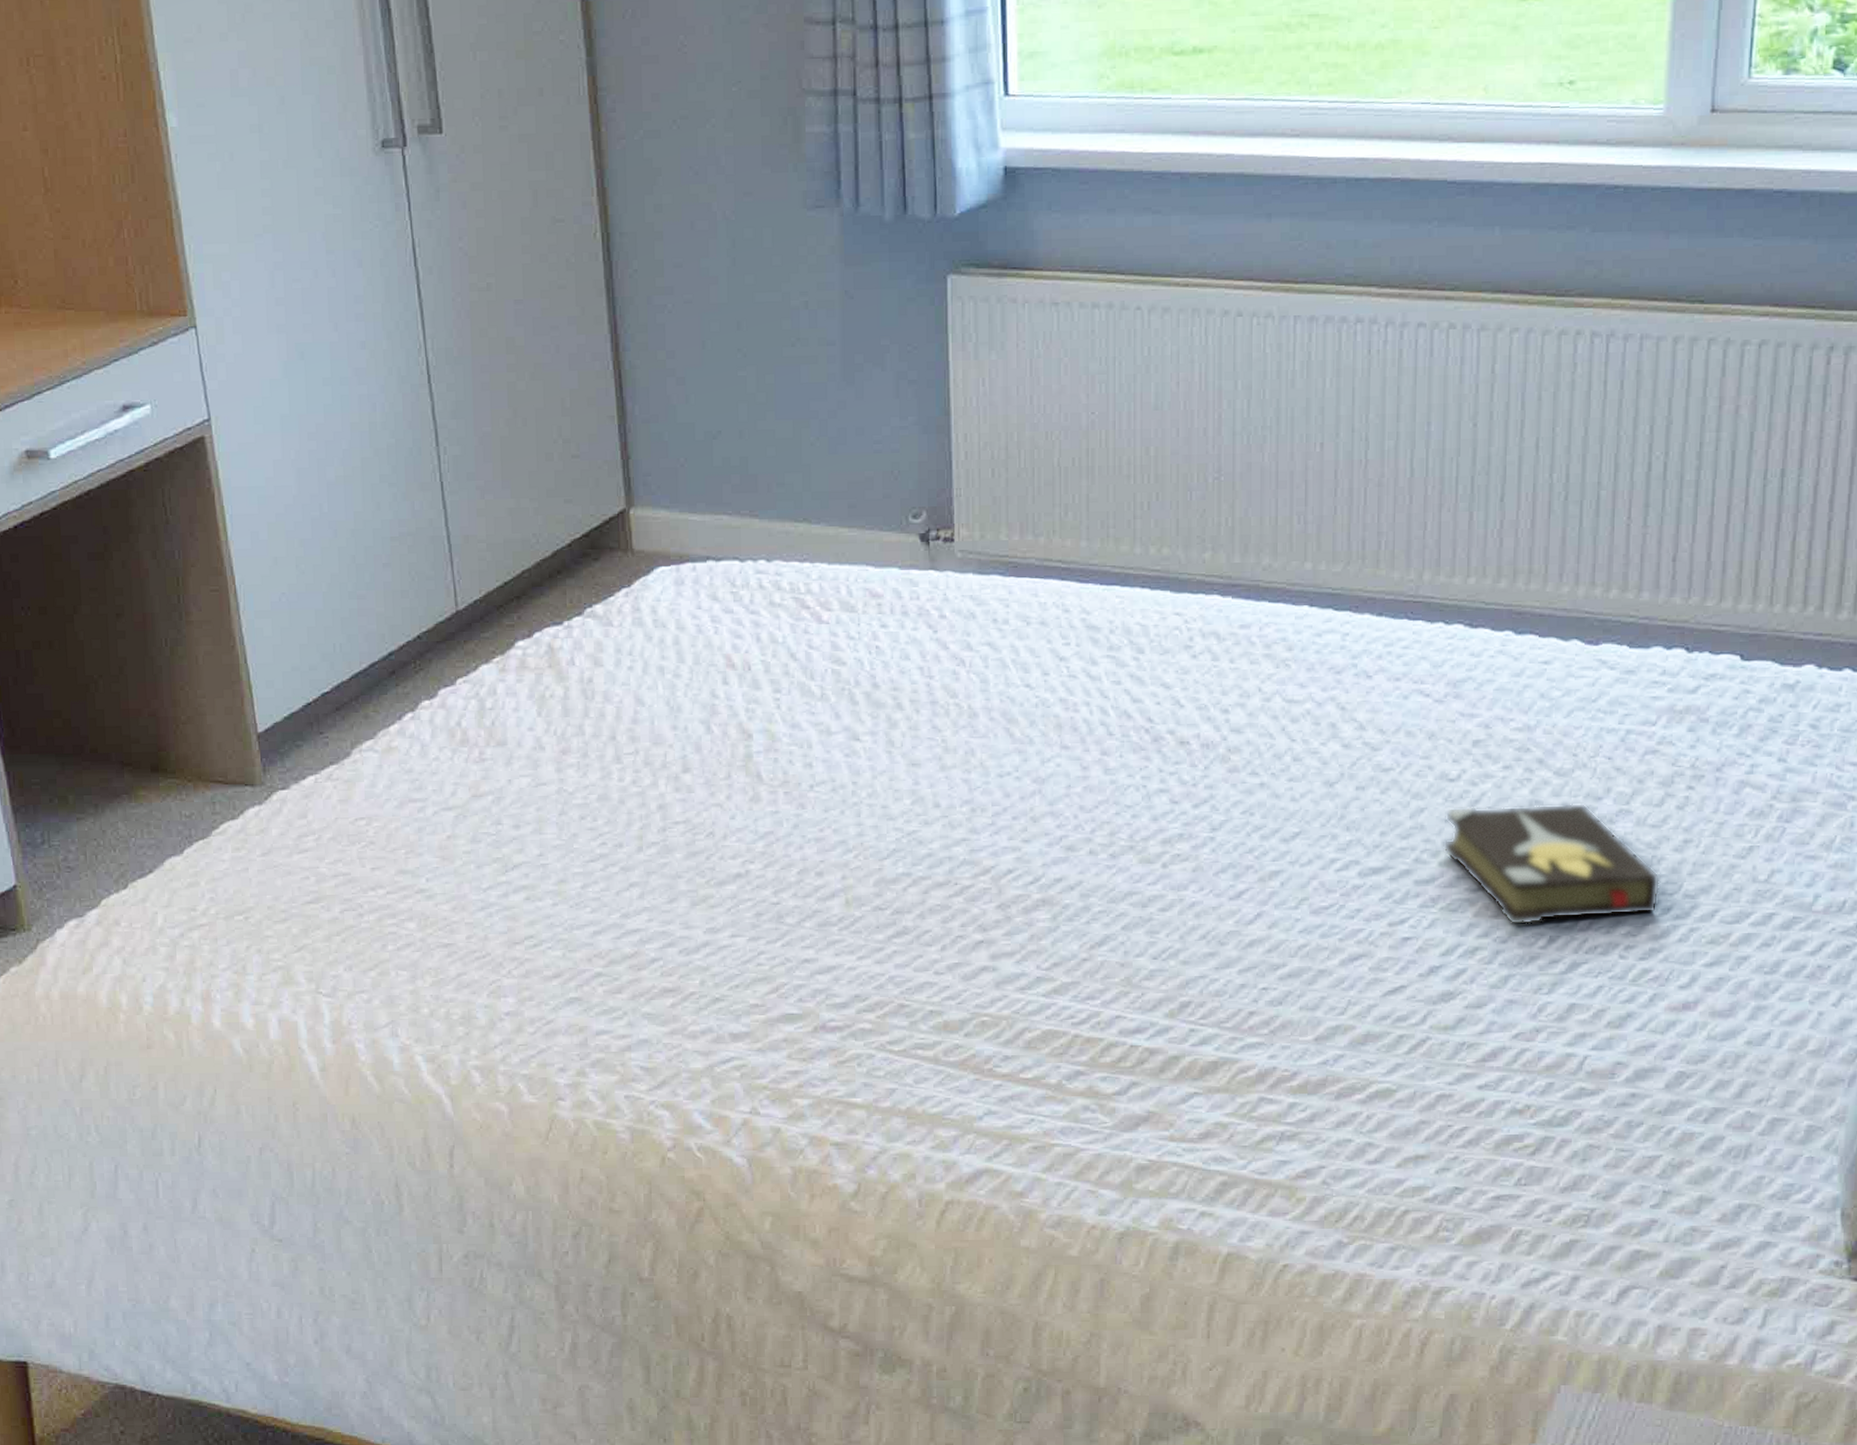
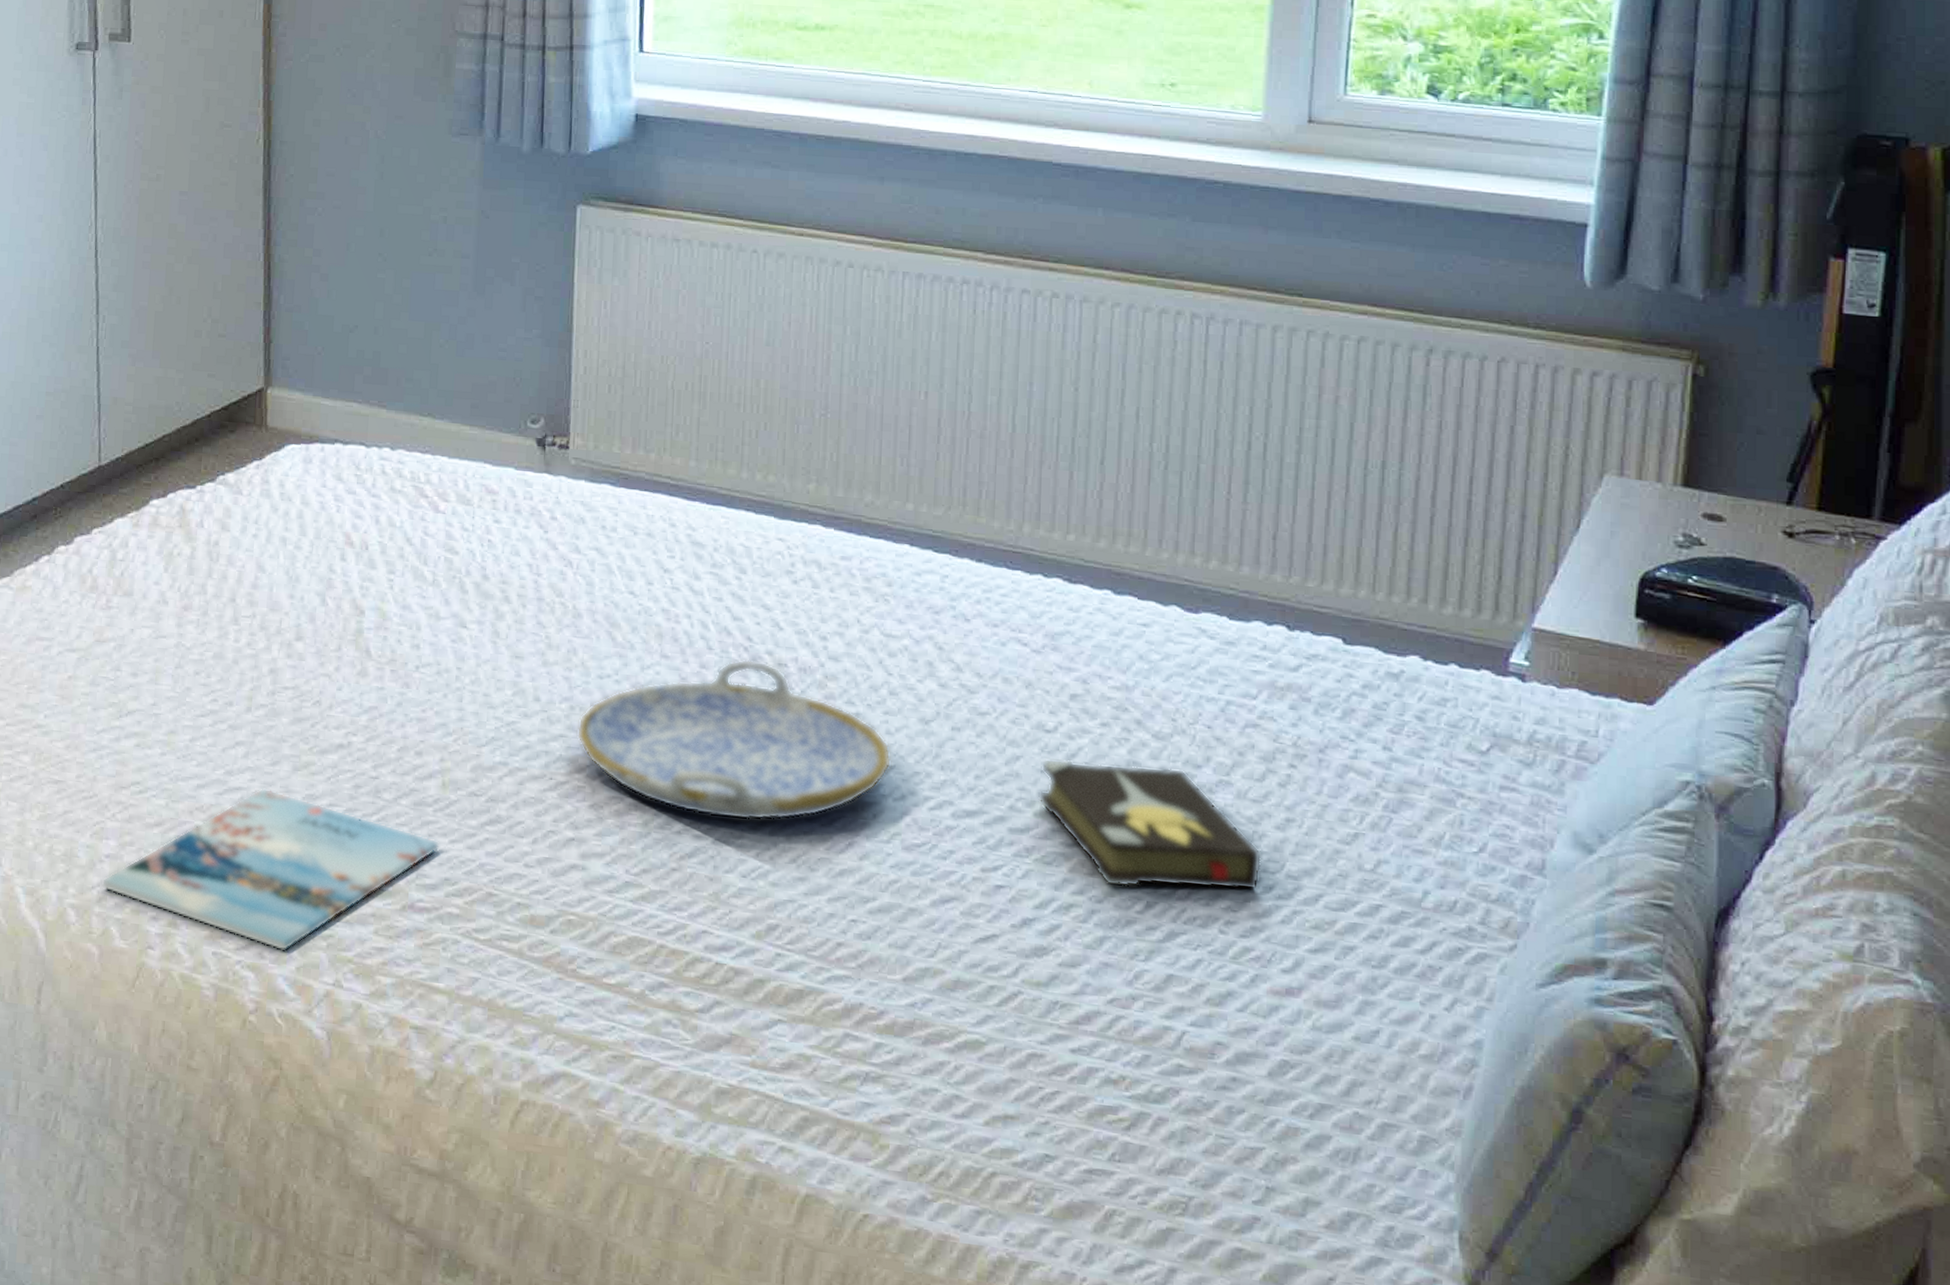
magazine: none [503,927,848,1086] -> present [101,788,440,952]
serving tray: none [979,741,1298,903] -> present [576,659,892,821]

